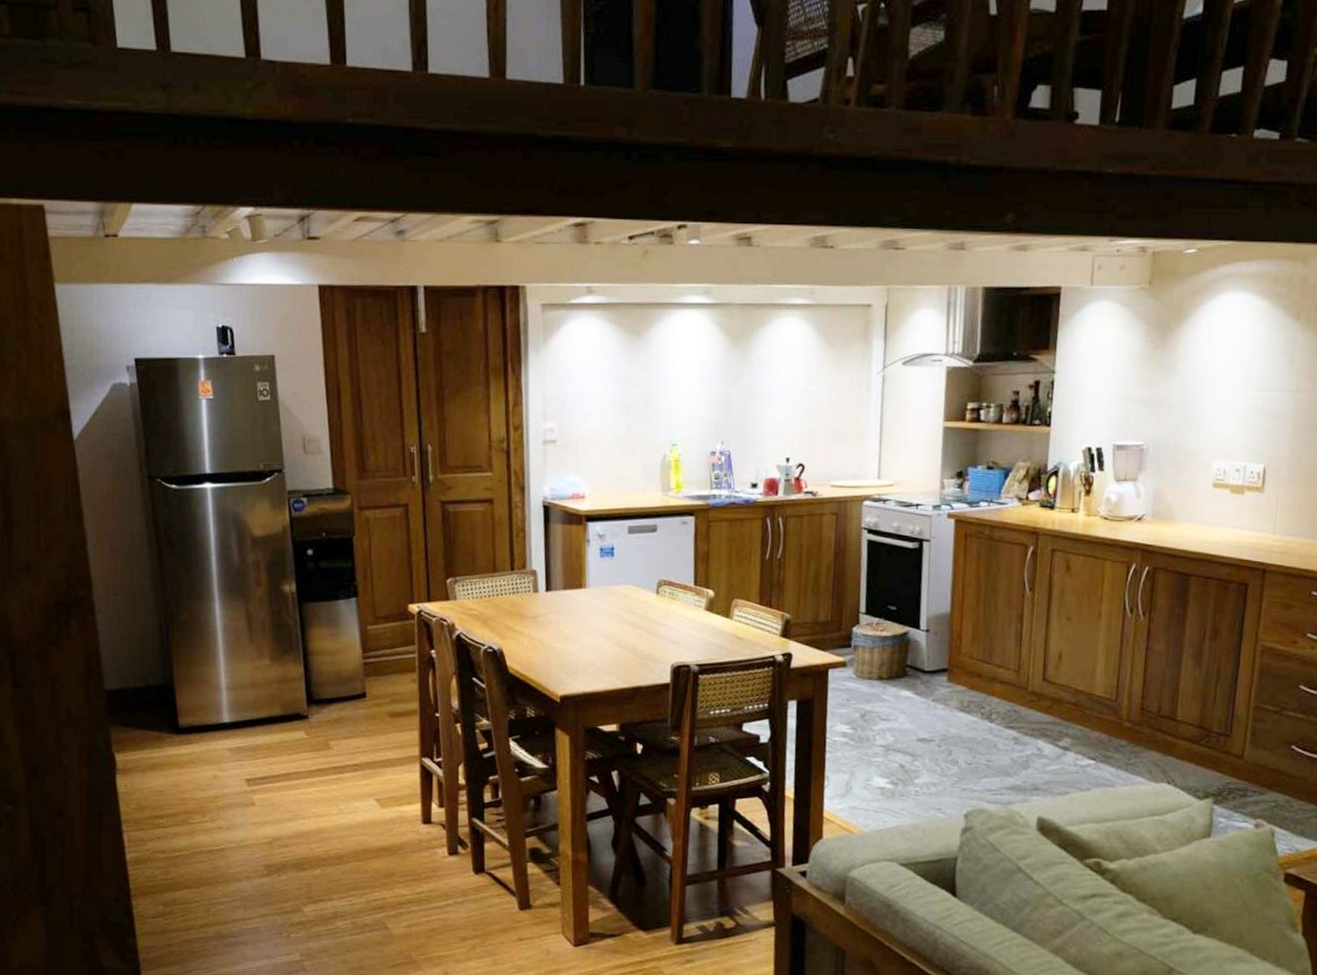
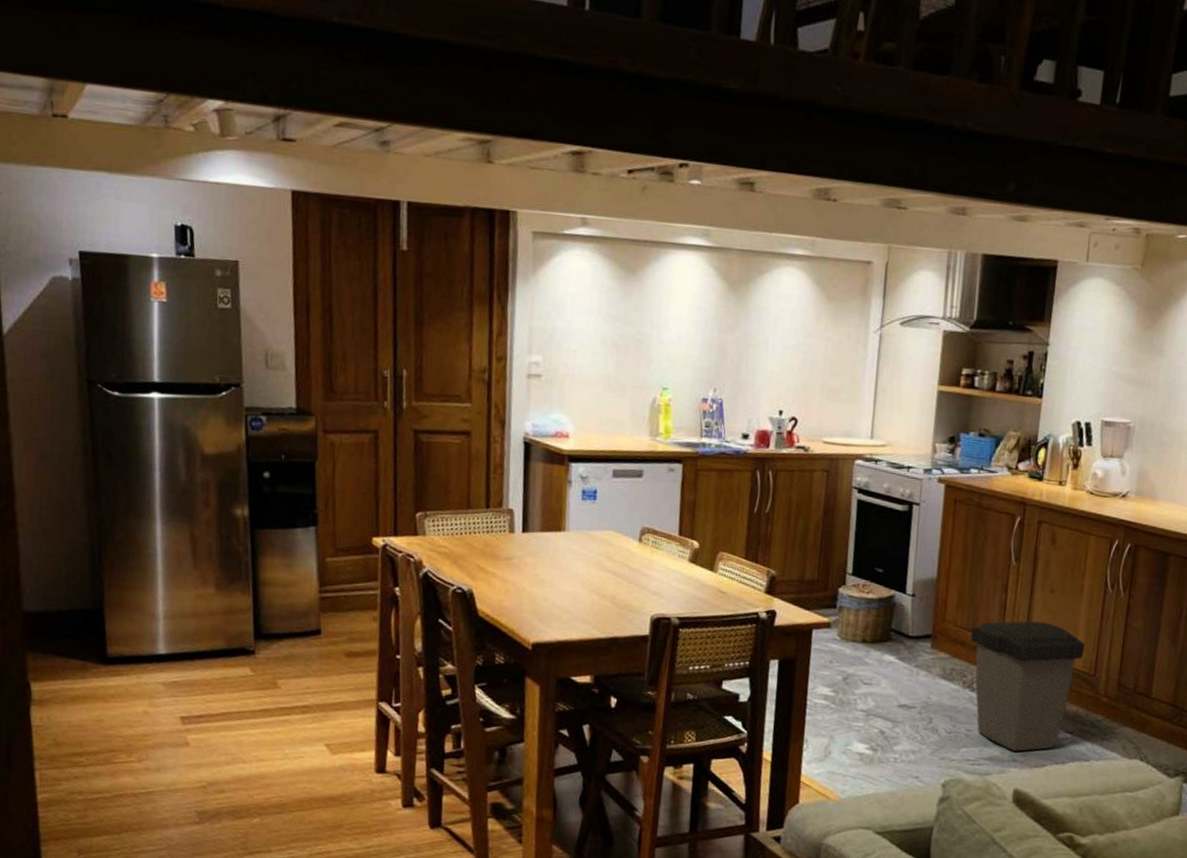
trash can: none [987,649,1105,780] -> present [970,620,1085,752]

